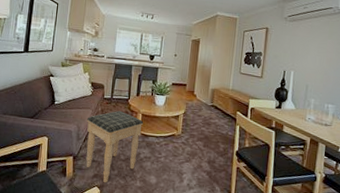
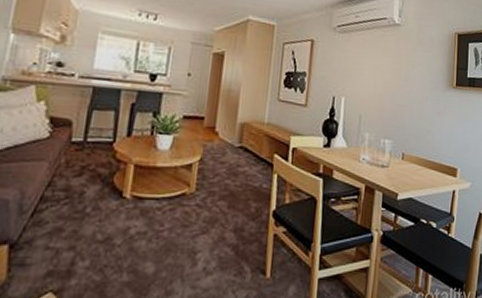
footstool: present [86,110,144,183] -> none [32,161,137,284]

